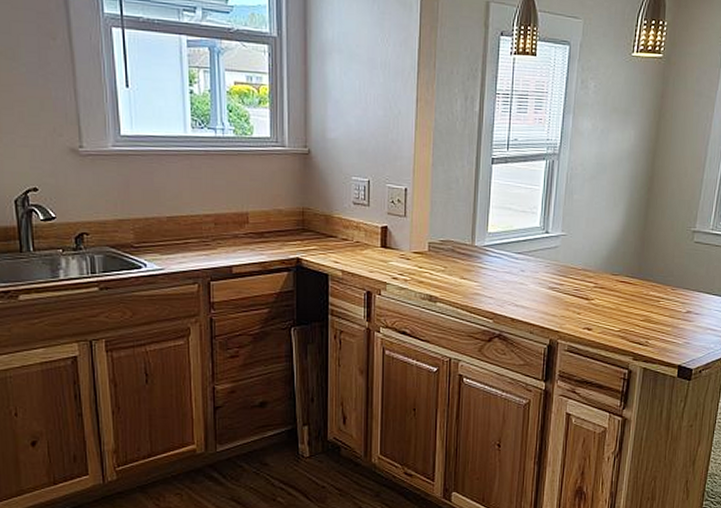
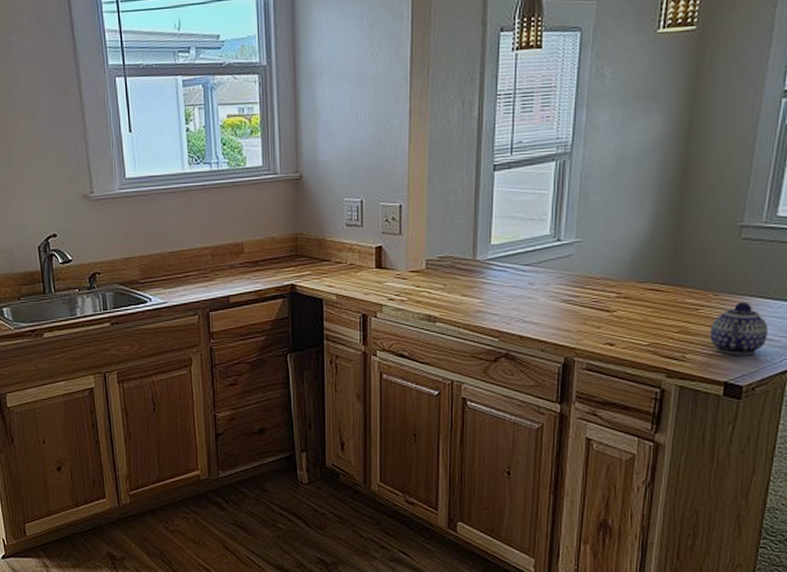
teapot: none [668,296,712,342] -> present [710,302,768,355]

